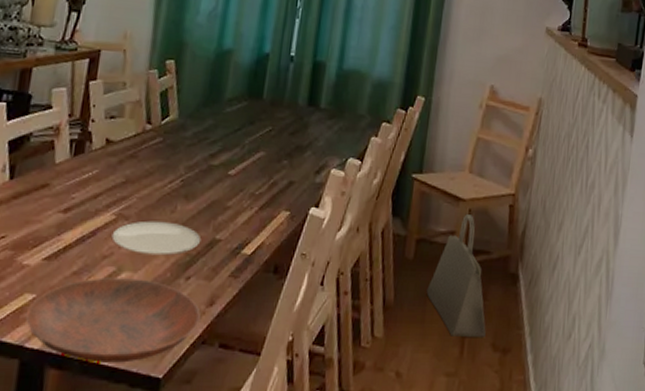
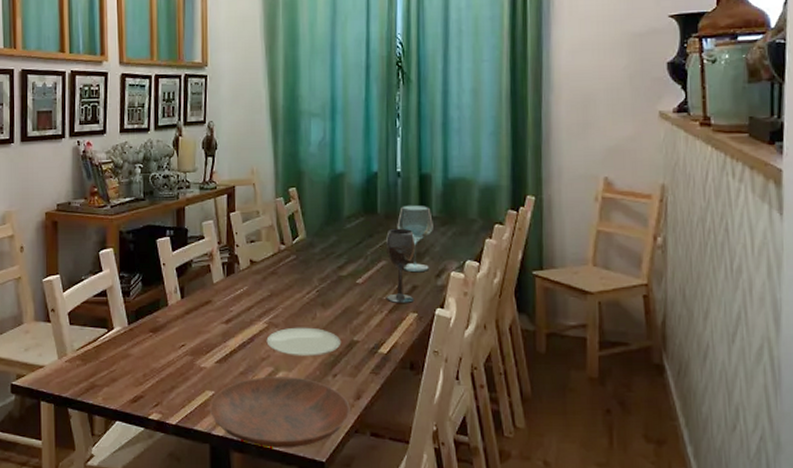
wine glass: none [259,116,300,200] -> present [385,228,416,303]
wine glass: none [281,92,321,167] -> present [397,204,433,271]
handbag: present [426,214,486,337] -> none [564,307,635,428]

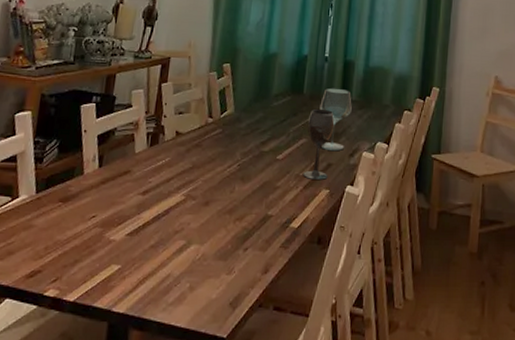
bowl: present [209,376,350,448] -> none [112,250,257,324]
plate: present [266,327,342,357] -> none [182,200,256,230]

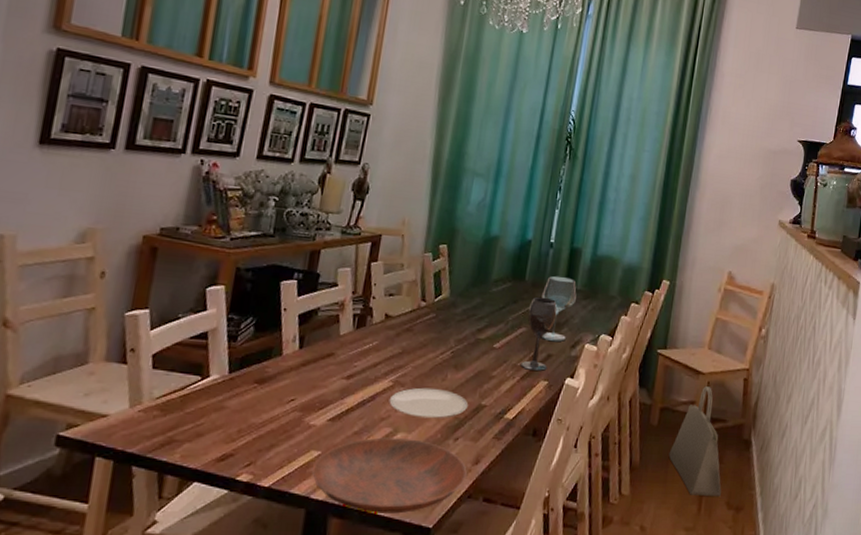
bowl: none [112,250,257,324] -> present [311,437,467,514]
plate: none [182,200,256,230] -> present [389,387,469,419]
handbag: none [449,189,503,298] -> present [668,386,721,496]

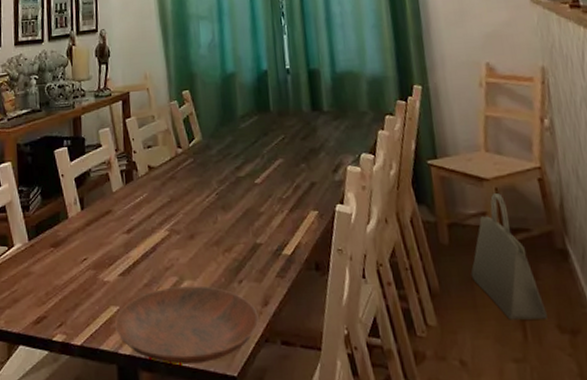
plate: present [389,387,469,419] -> none [169,232,245,264]
wine glass: present [521,296,558,371] -> none [280,124,314,201]
wine glass: present [540,275,577,342] -> none [290,100,326,168]

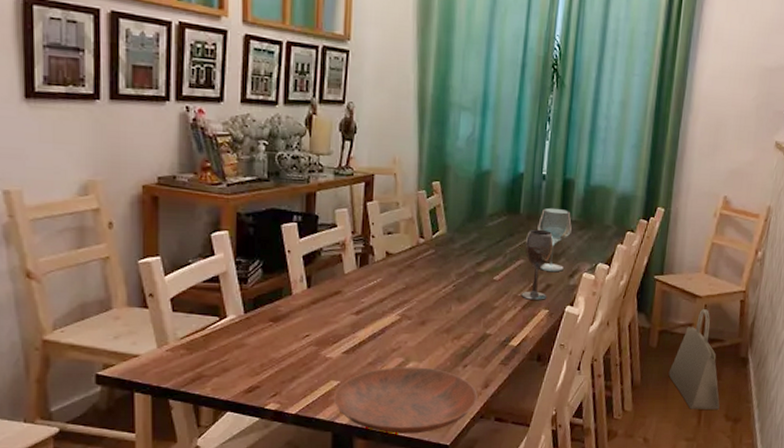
wine glass: none [280,124,314,201] -> present [521,229,554,300]
wine glass: none [290,100,326,168] -> present [537,207,572,272]

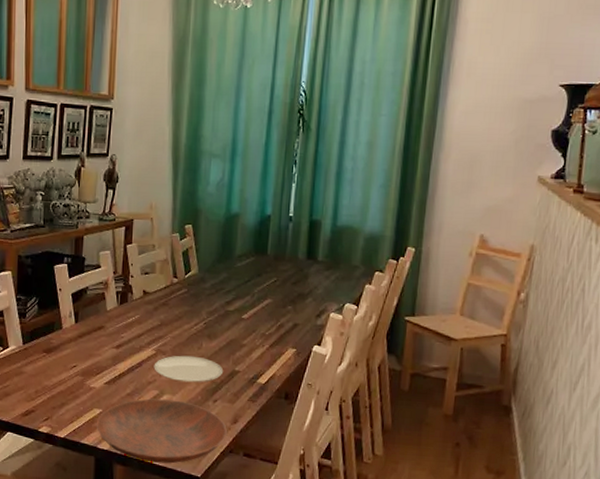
plate: none [398,320,474,348] -> present [154,355,224,383]
wine glass: present [521,229,554,300] -> none [269,269,301,339]
wine glass: present [537,207,572,272] -> none [284,248,319,311]
handbag: present [668,309,720,409] -> none [421,353,480,460]

